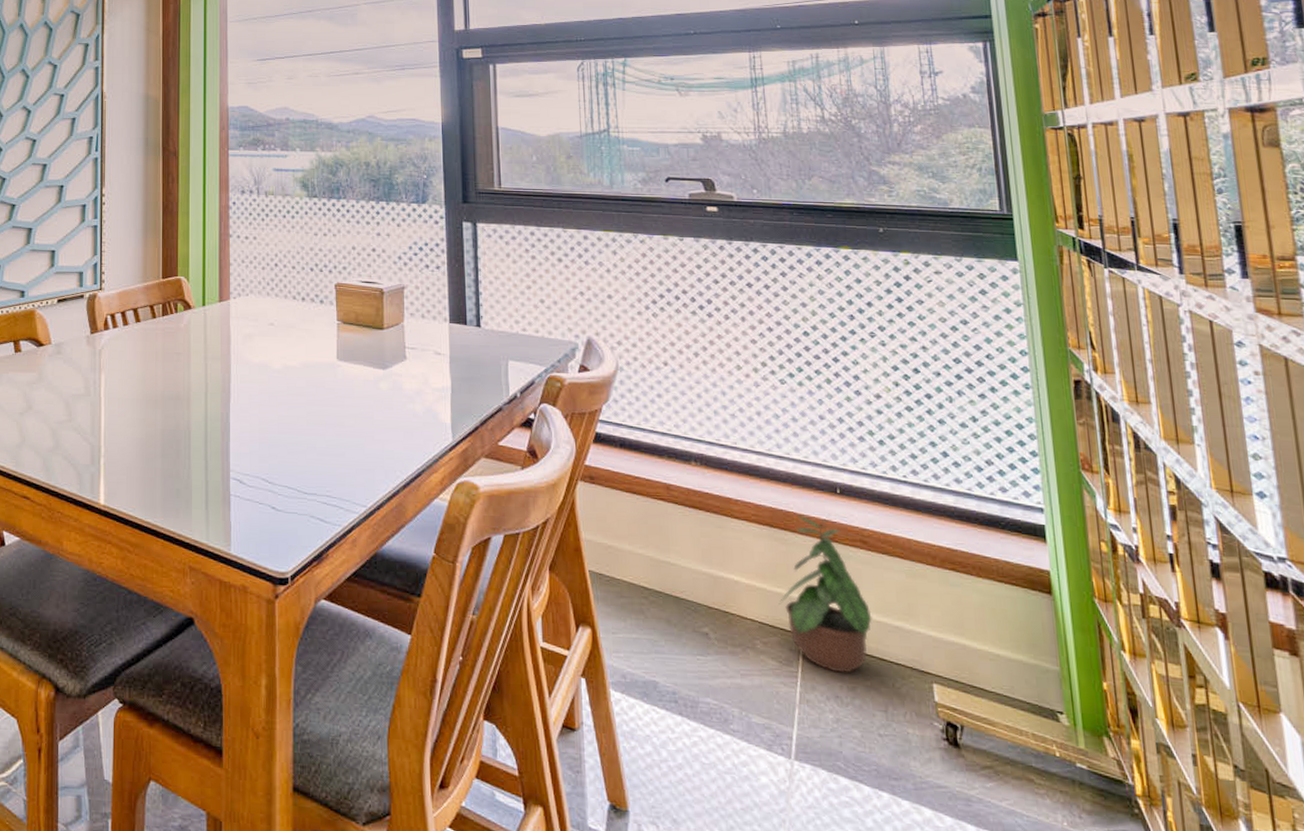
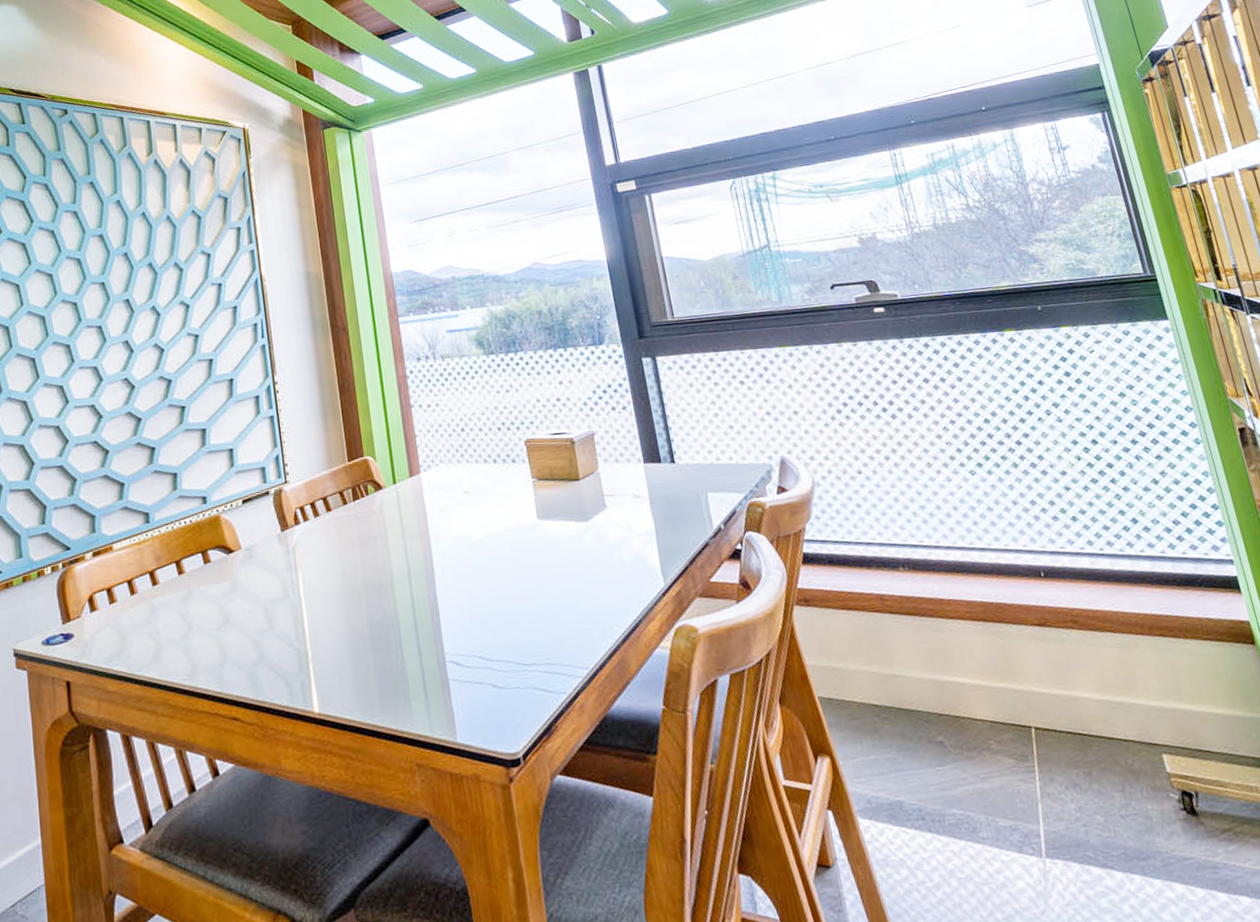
potted plant: present [778,516,872,674] -> none [1005,604,1096,760]

